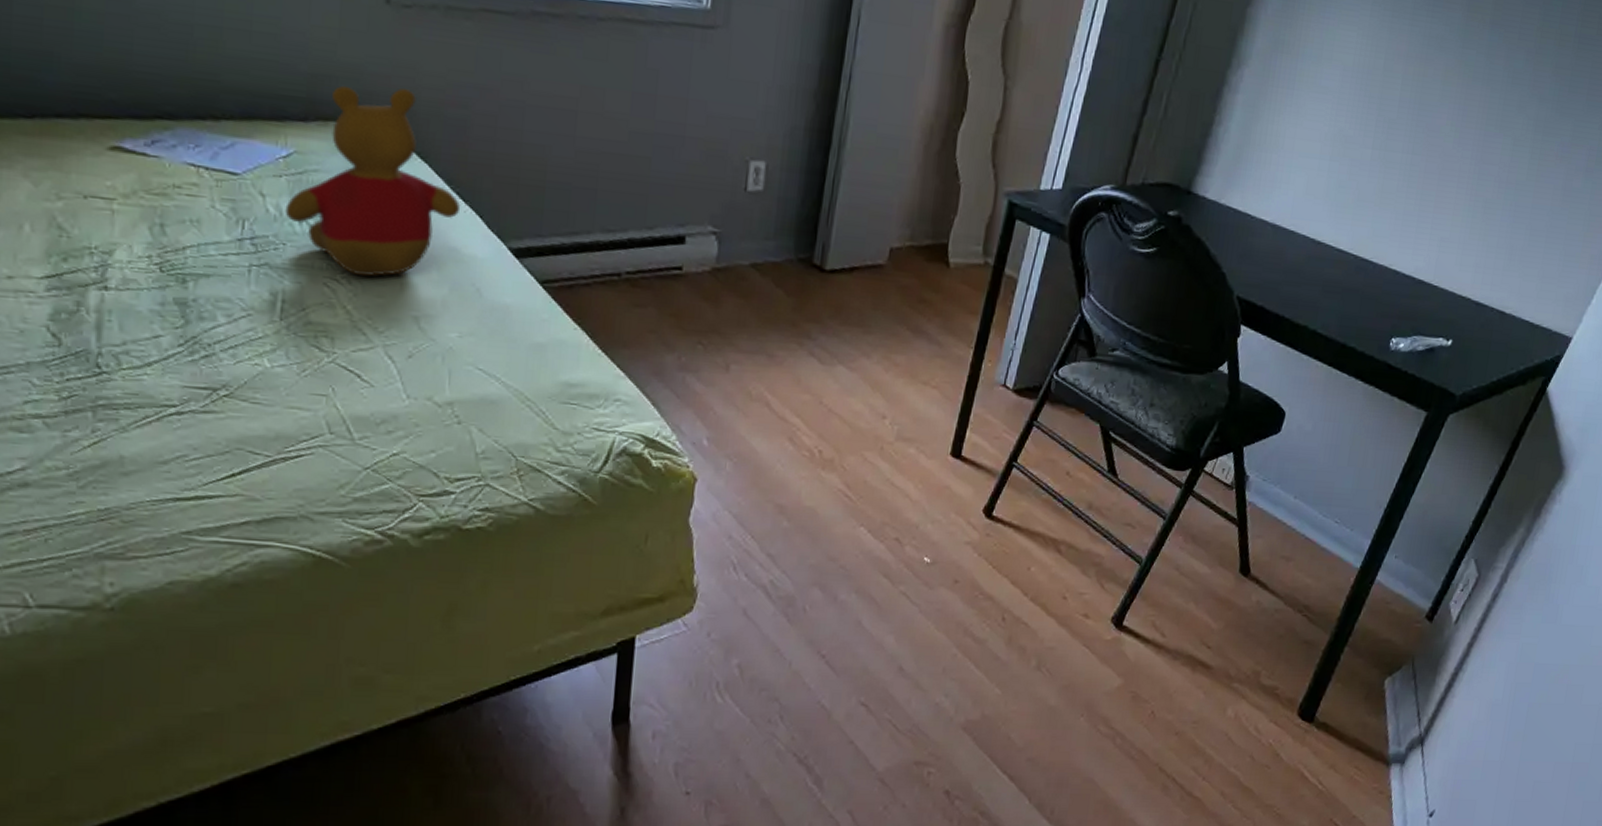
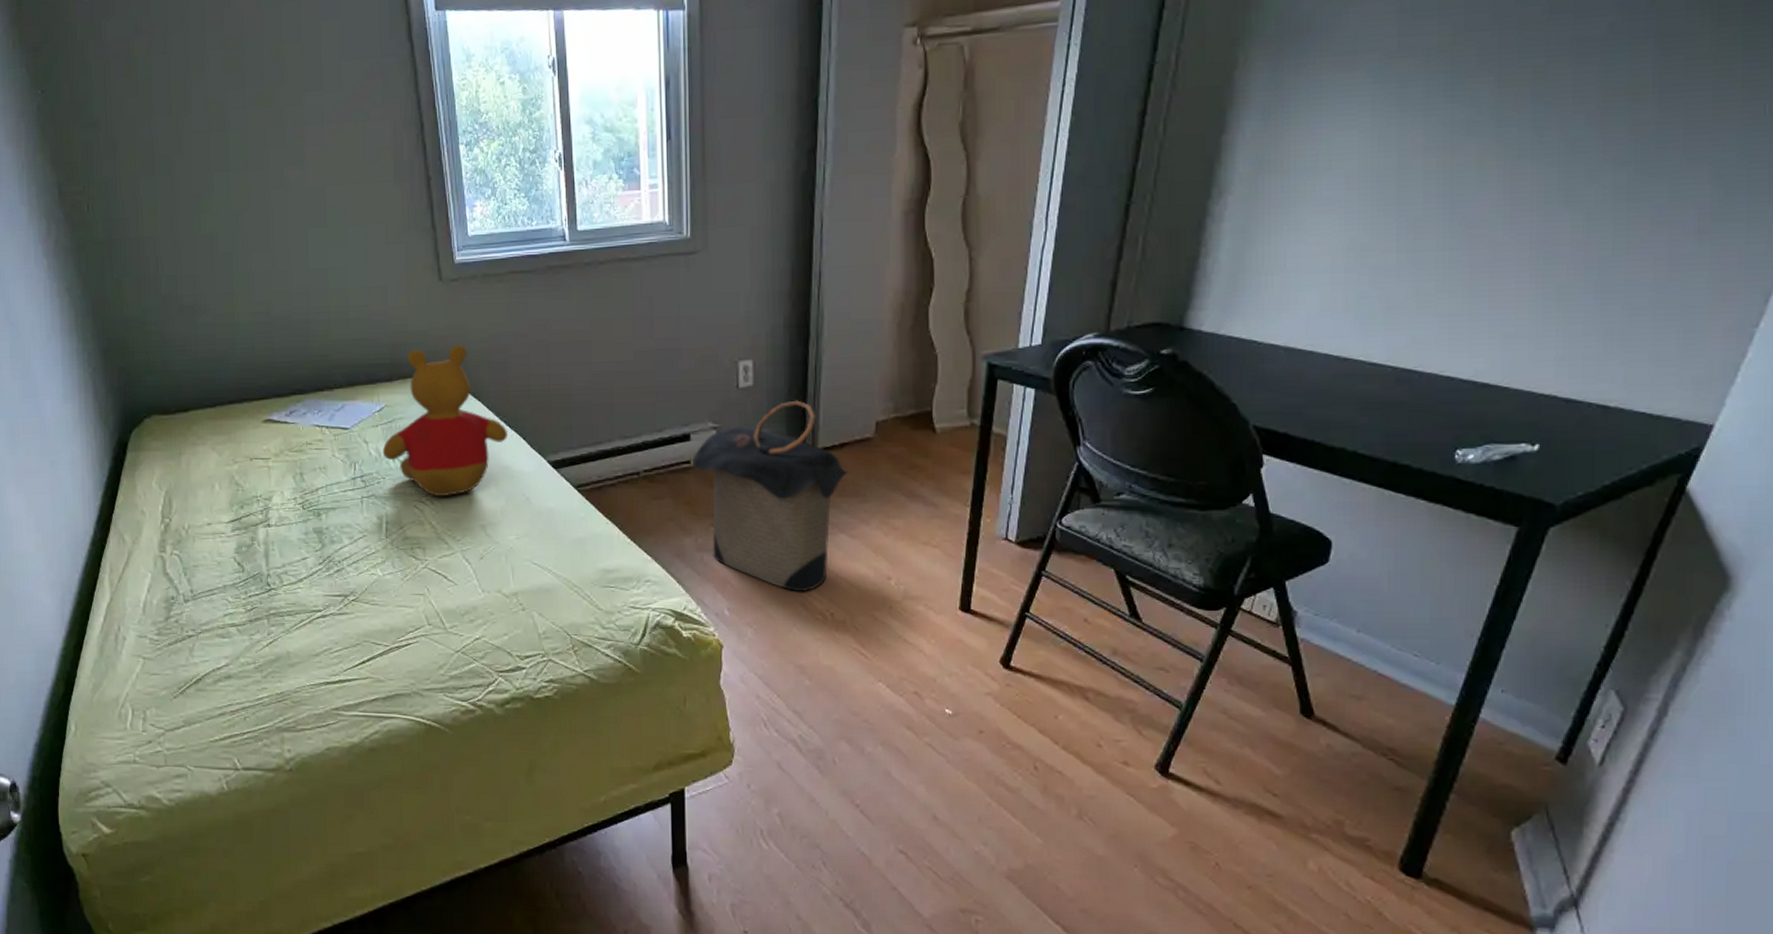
laundry hamper: none [684,213,857,426] -> present [692,400,850,592]

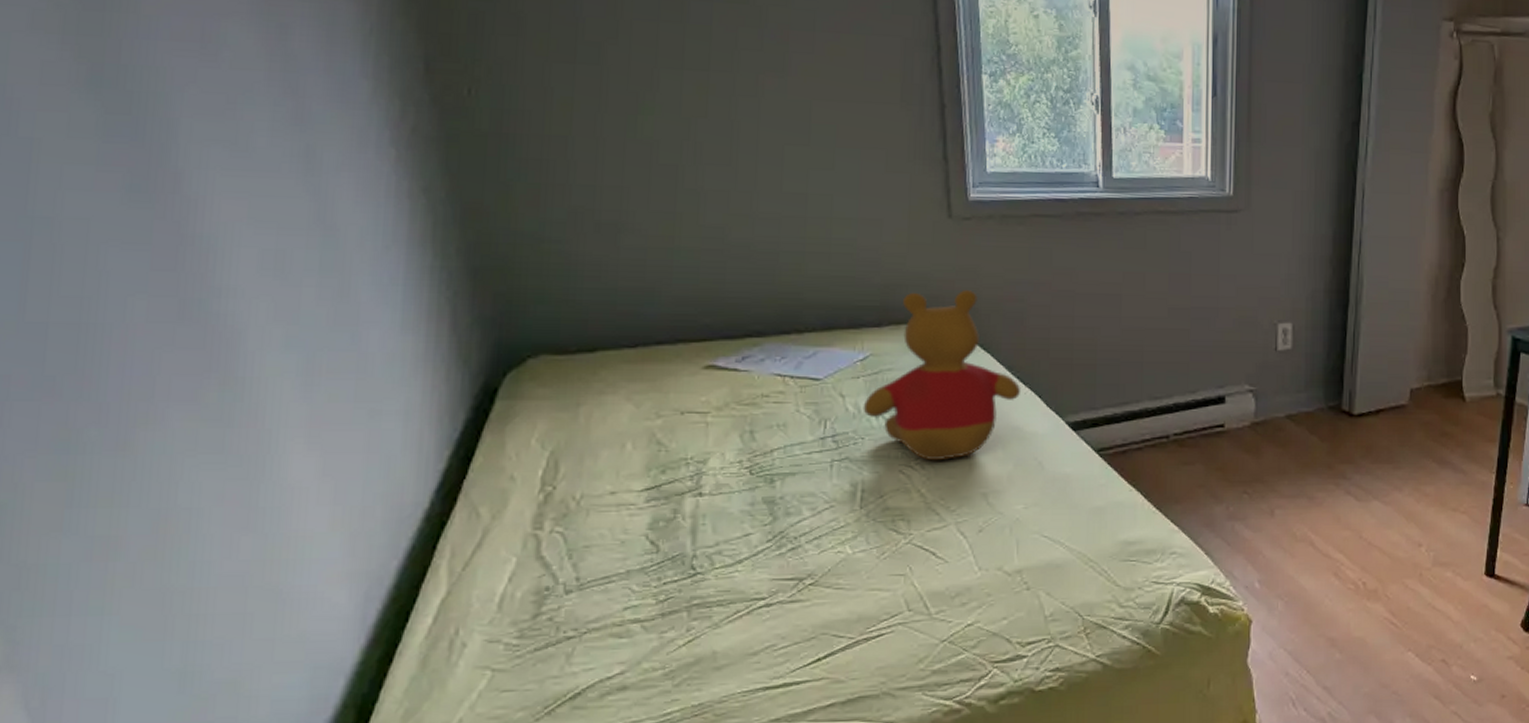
laundry hamper: present [692,400,850,592] -> none [1226,365,1384,562]

